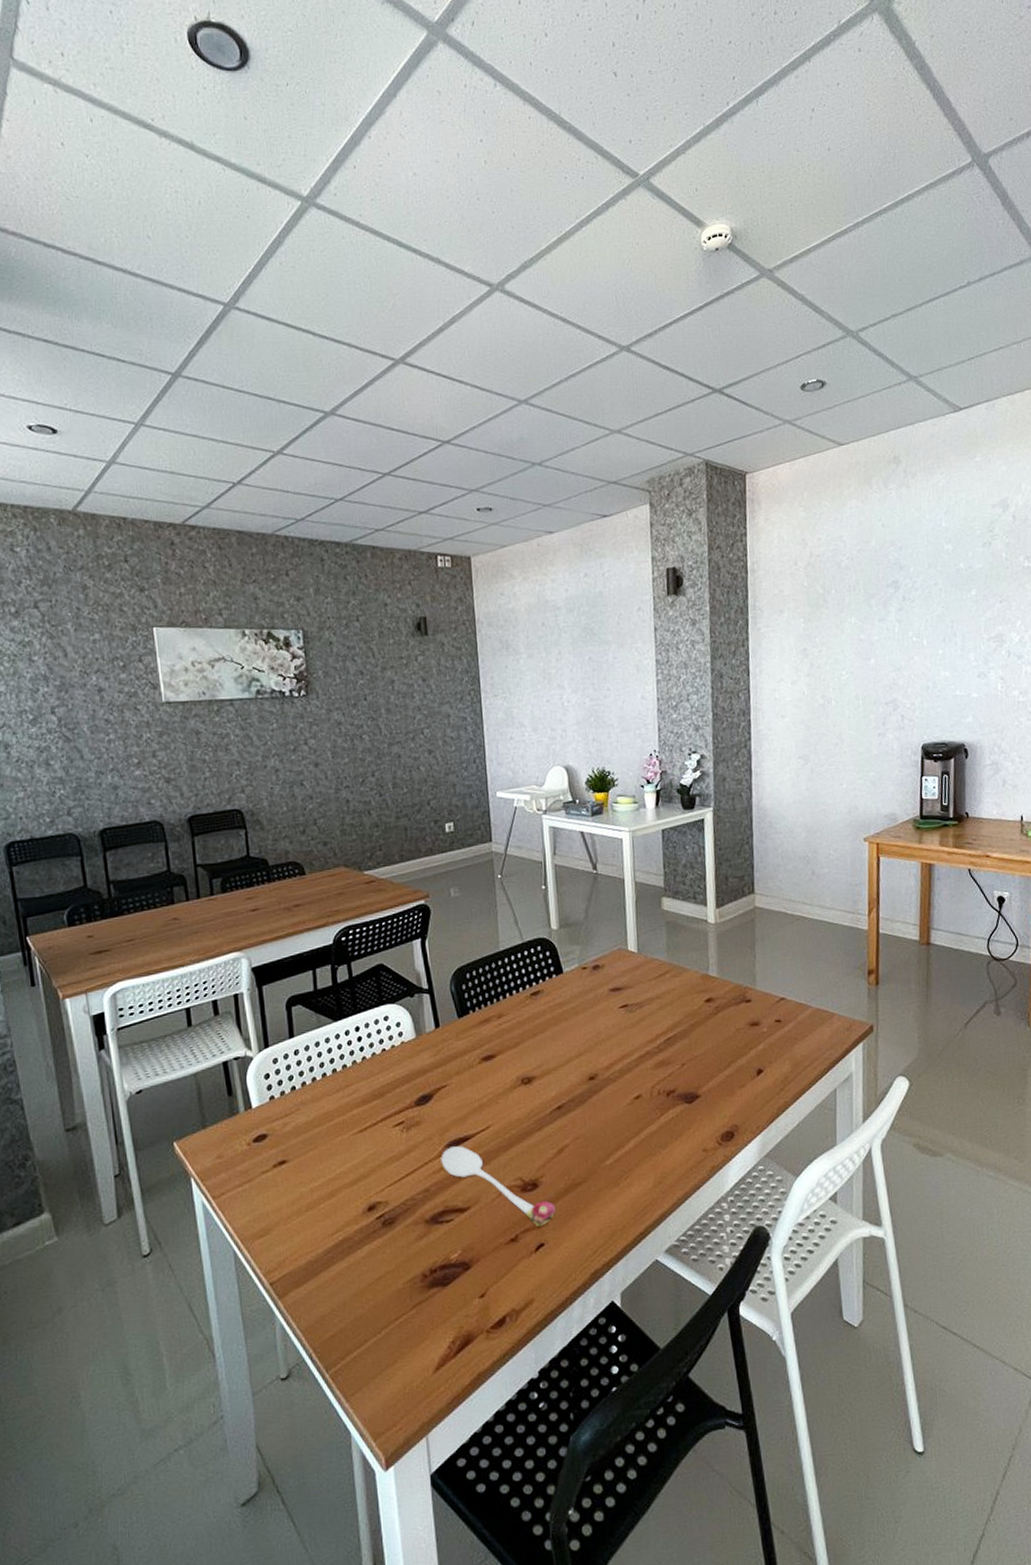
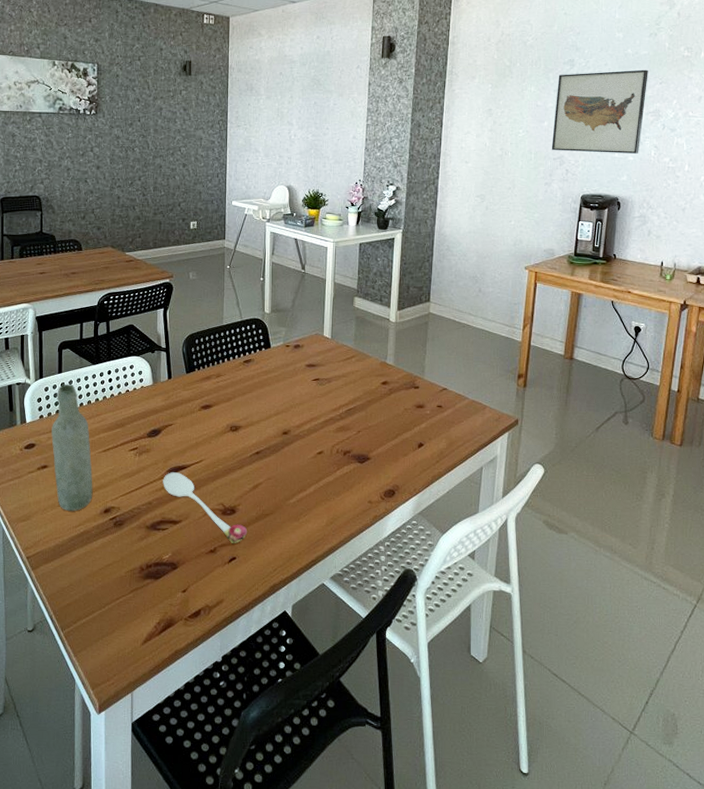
bottle: none [287,1050,351,1216] -> present [51,384,93,512]
wall art: none [881,586,986,693] -> present [551,69,648,154]

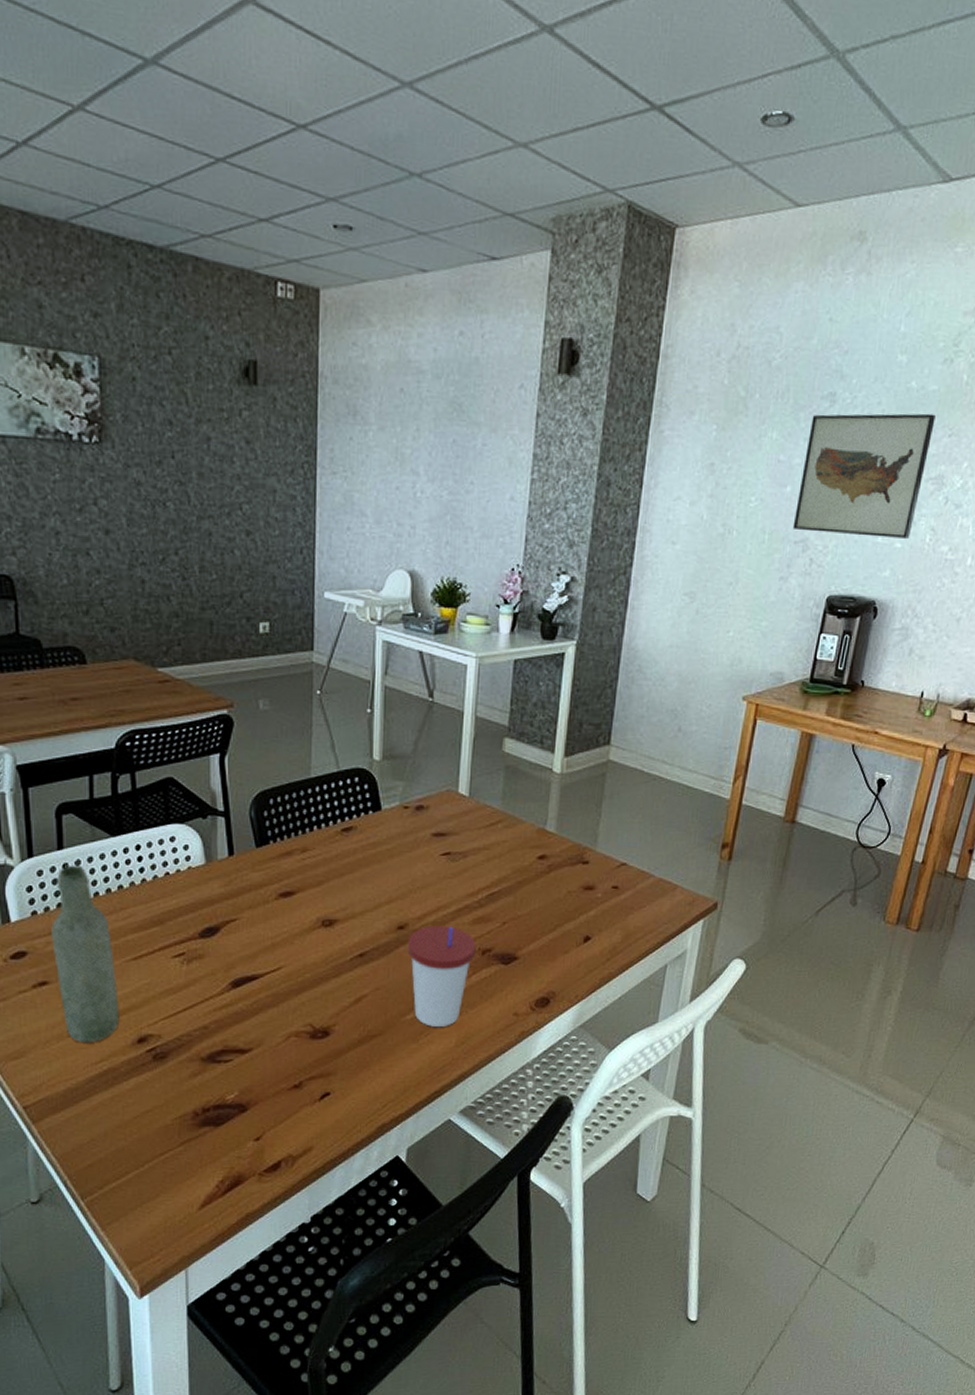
spoon: present [163,472,248,543] -> none [224,985,347,1075]
cup: none [290,432,339,510] -> present [407,926,476,1027]

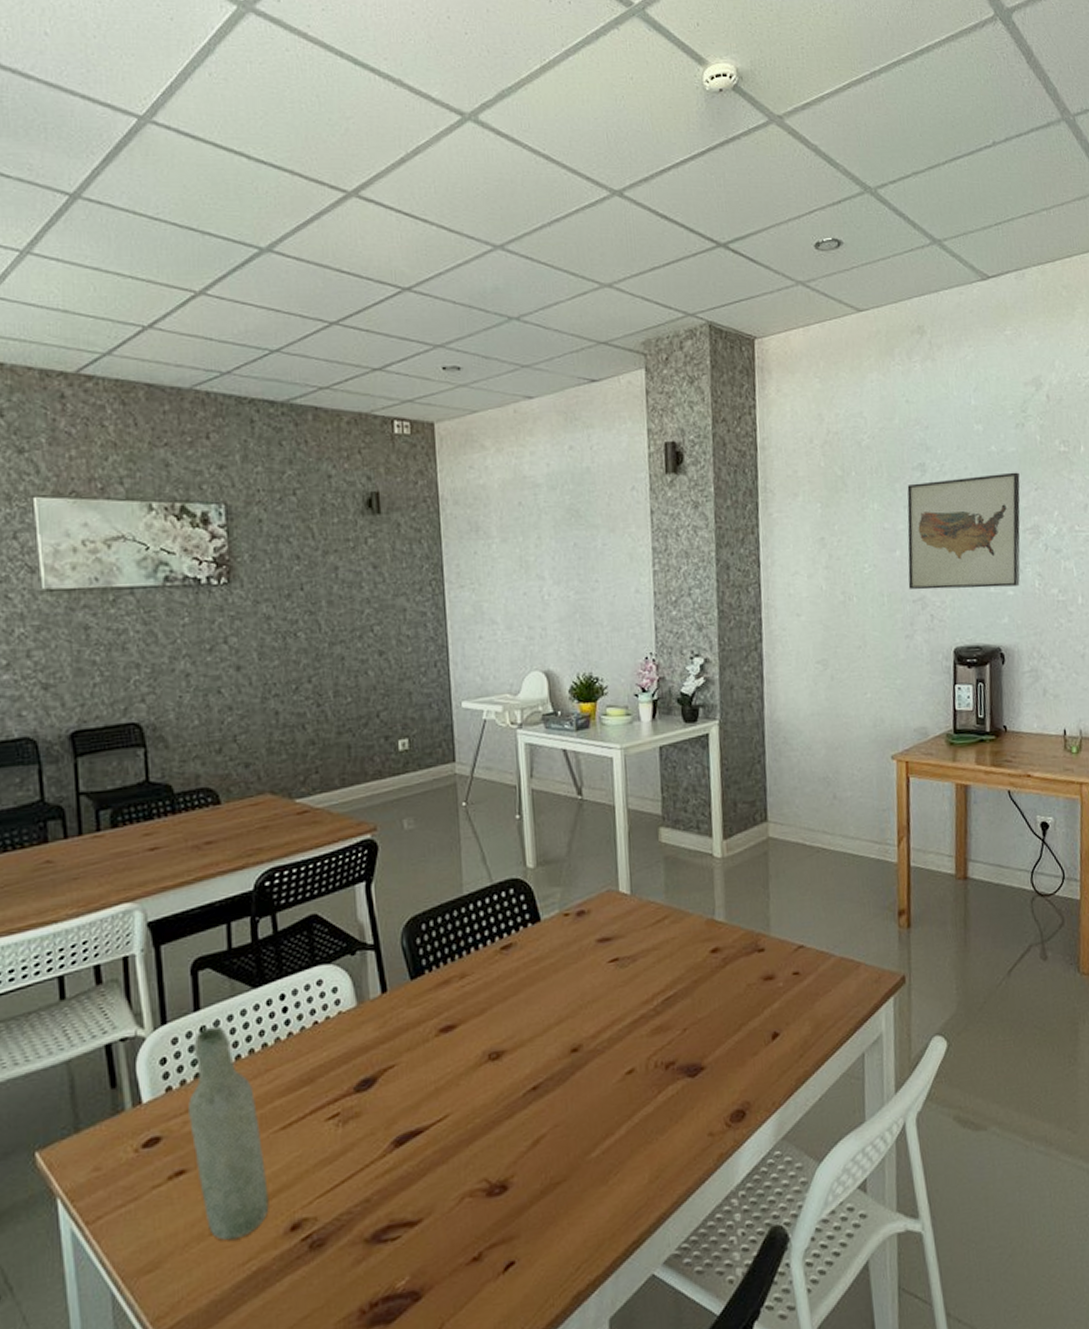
cup: present [407,926,476,1027] -> none [583,1041,659,1163]

